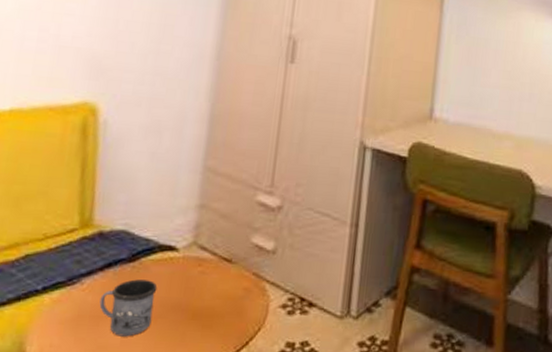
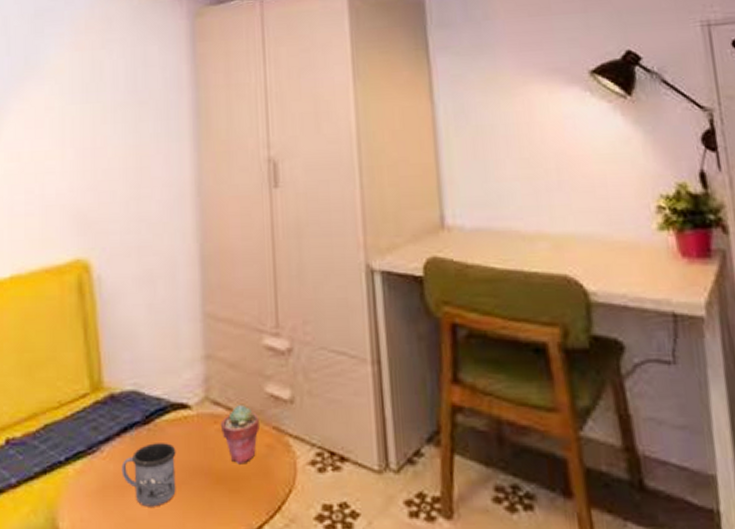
potted succulent: none [203,251,242,304] -> present [220,405,259,465]

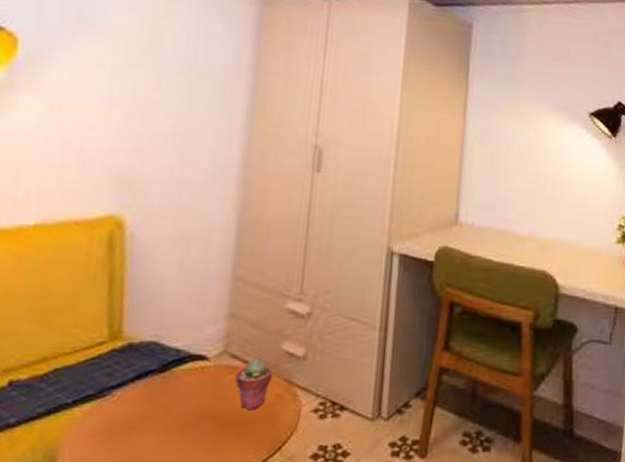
mug: present [121,443,176,507] -> none [131,389,189,446]

